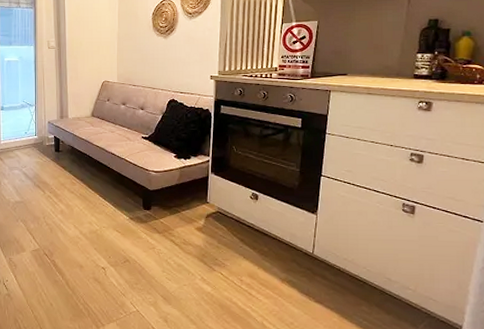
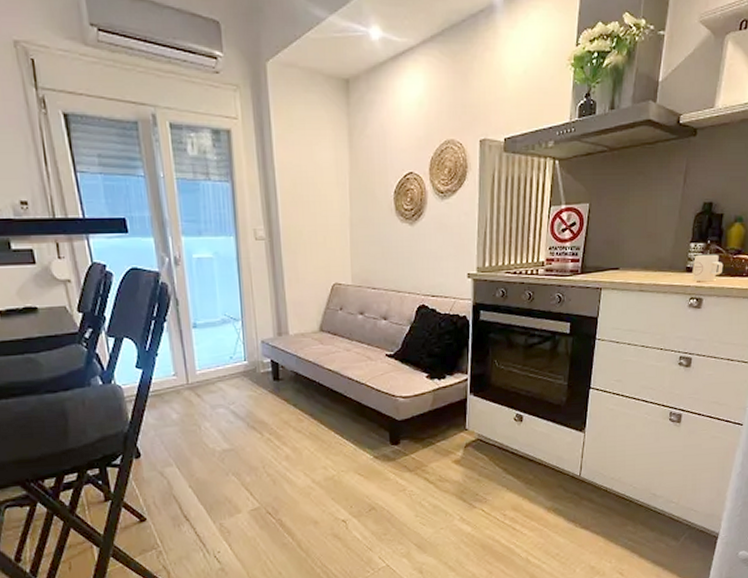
mug: none [420,63,453,88] -> present [692,254,723,282]

